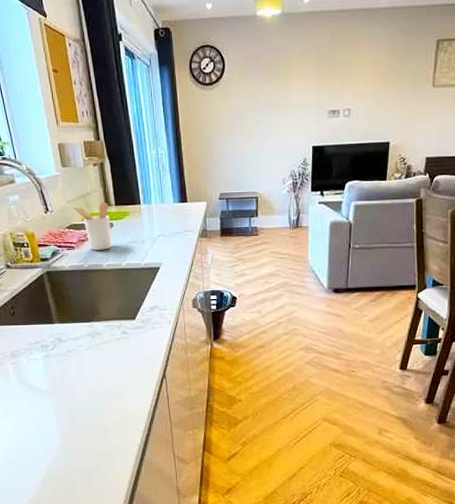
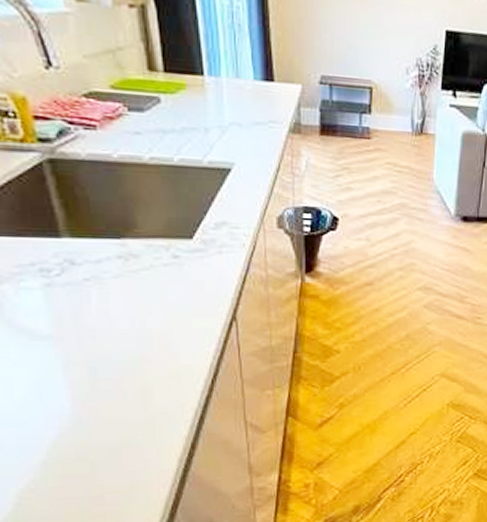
utensil holder: present [72,202,112,250] -> none [92,64,157,136]

